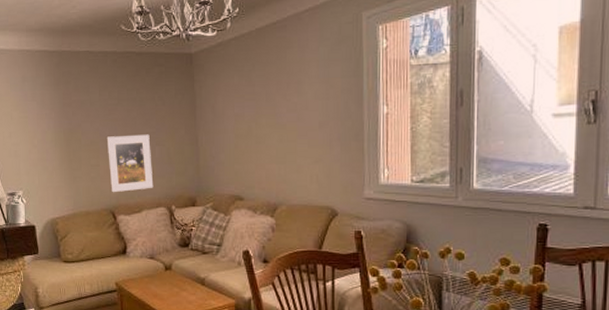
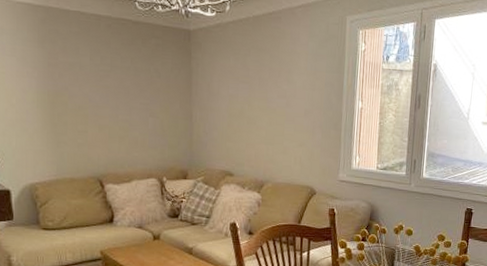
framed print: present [106,134,154,193] -> none [96,103,145,161]

